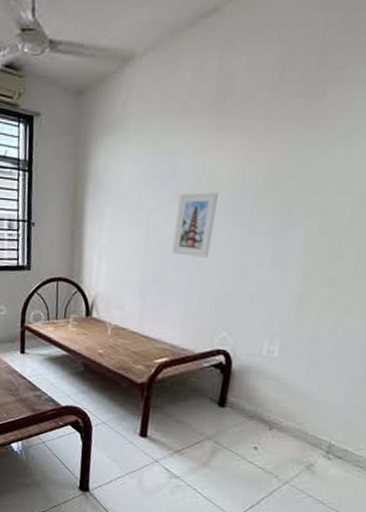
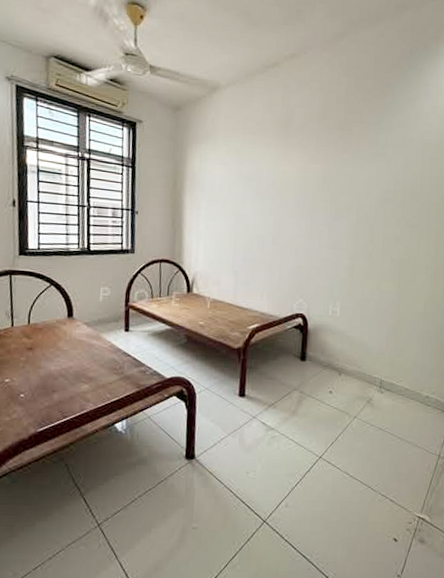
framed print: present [172,191,218,258] -> none [257,190,288,241]

